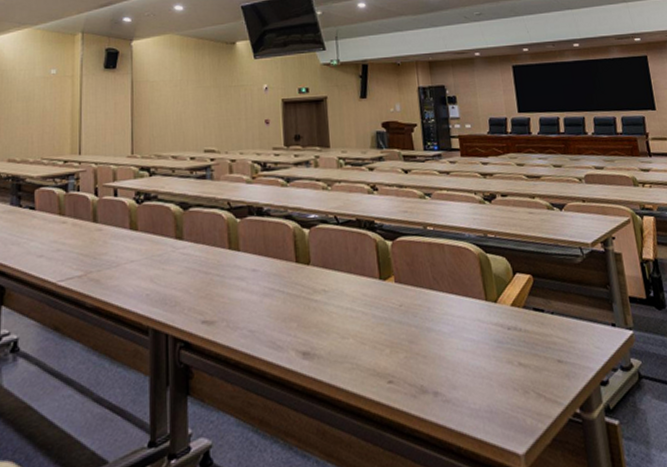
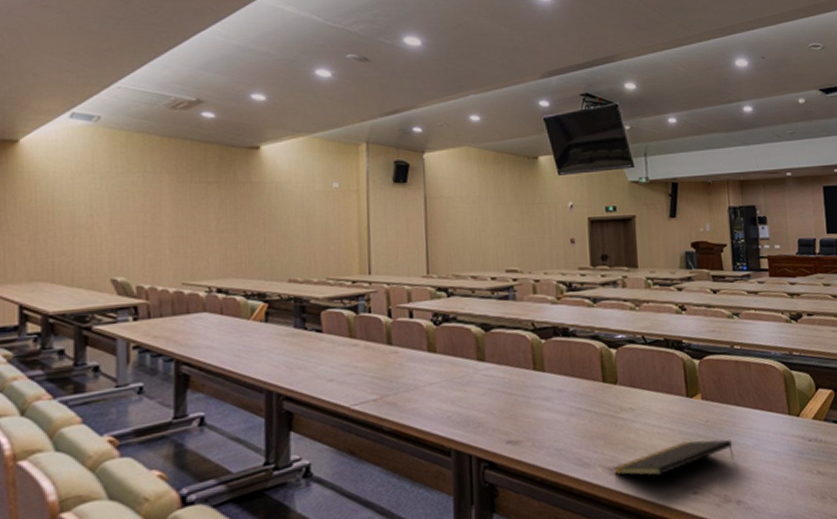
notepad: none [306,325,430,363] -> present [613,439,734,477]

